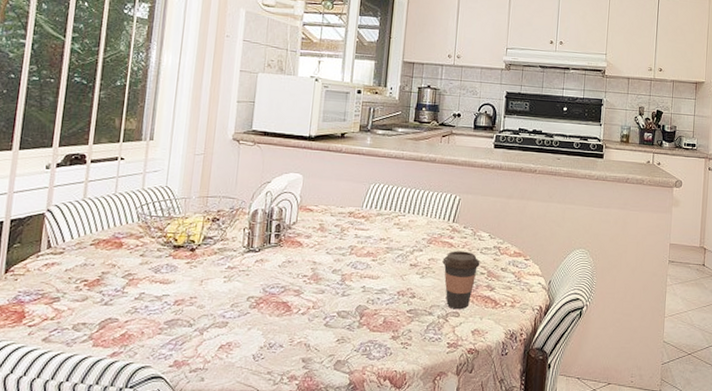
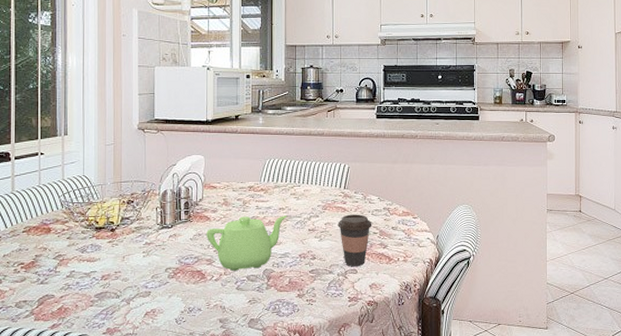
teapot: none [297,245,389,305] -> present [207,215,288,271]

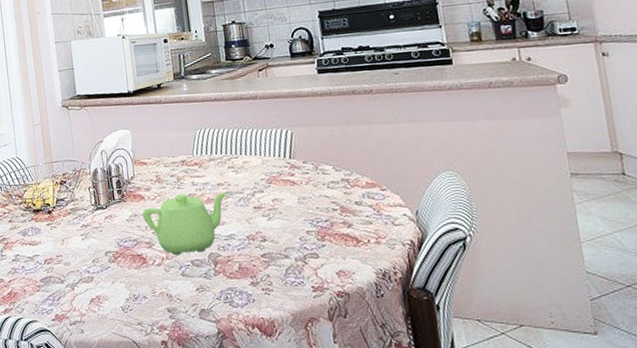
coffee cup: present [338,214,372,266] -> none [287,187,330,249]

